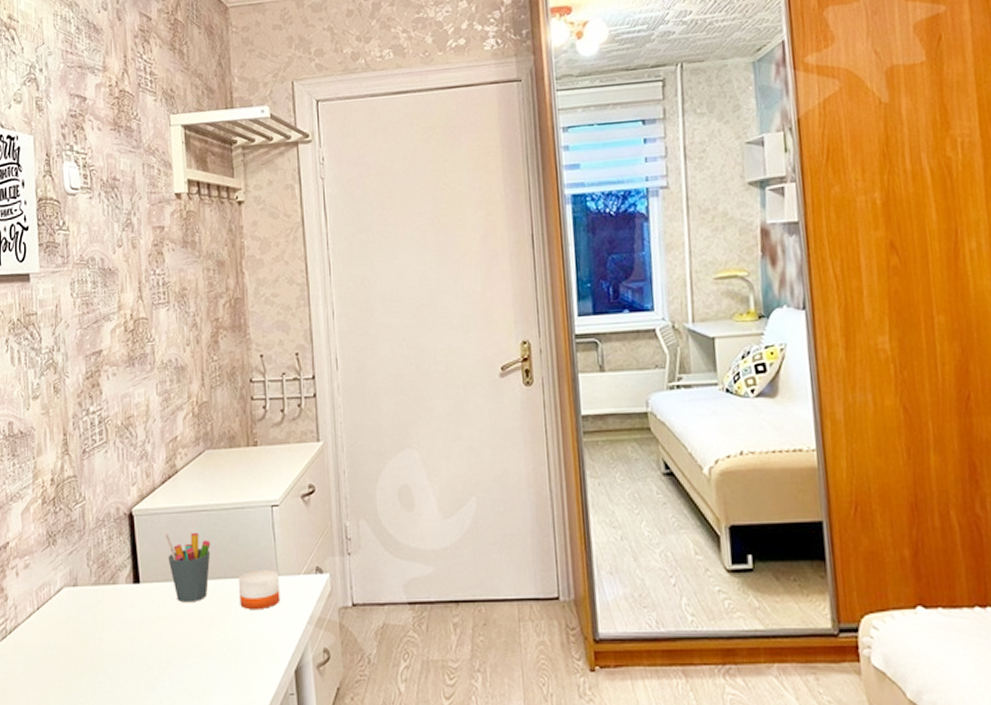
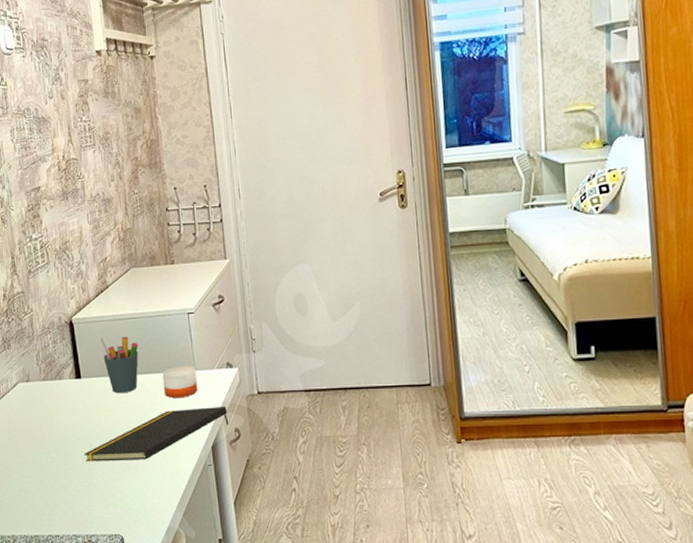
notepad: none [139,621,317,688] -> present [84,407,229,462]

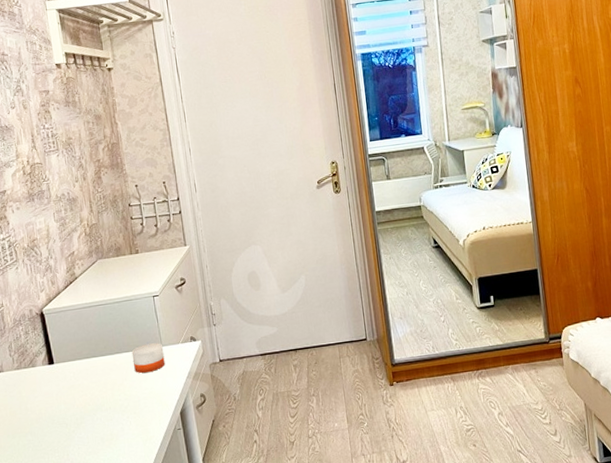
notepad: present [84,407,229,462] -> none [60,376,195,440]
pen holder: present [100,336,139,394] -> none [70,321,109,374]

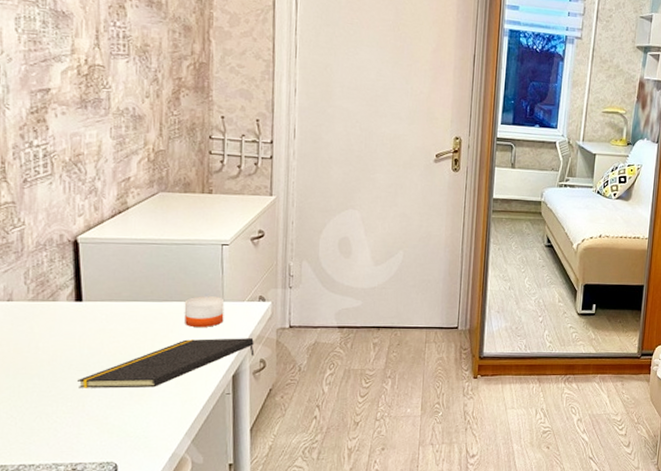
notepad: none [60,376,195,440] -> present [77,338,255,389]

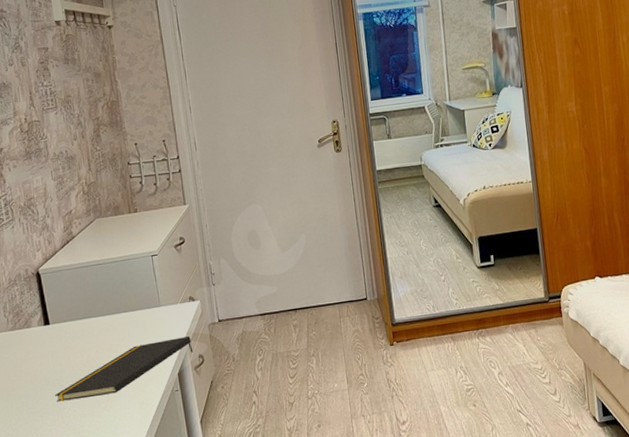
candle: present [184,295,225,328] -> none [129,303,163,334]

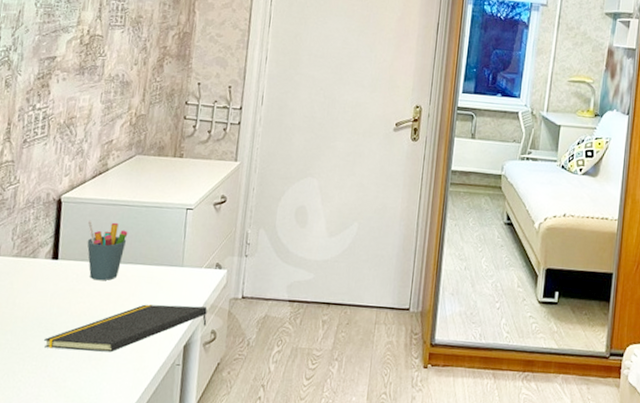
pen holder: none [67,281,106,335] -> present [87,220,128,281]

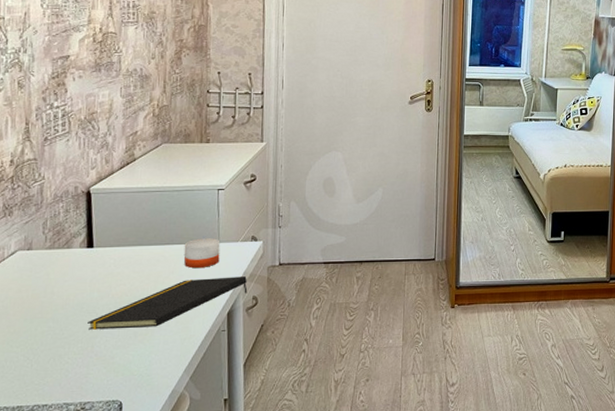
pen holder: present [87,220,128,281] -> none [119,208,162,263]
candle: none [145,259,183,293] -> present [184,237,220,269]

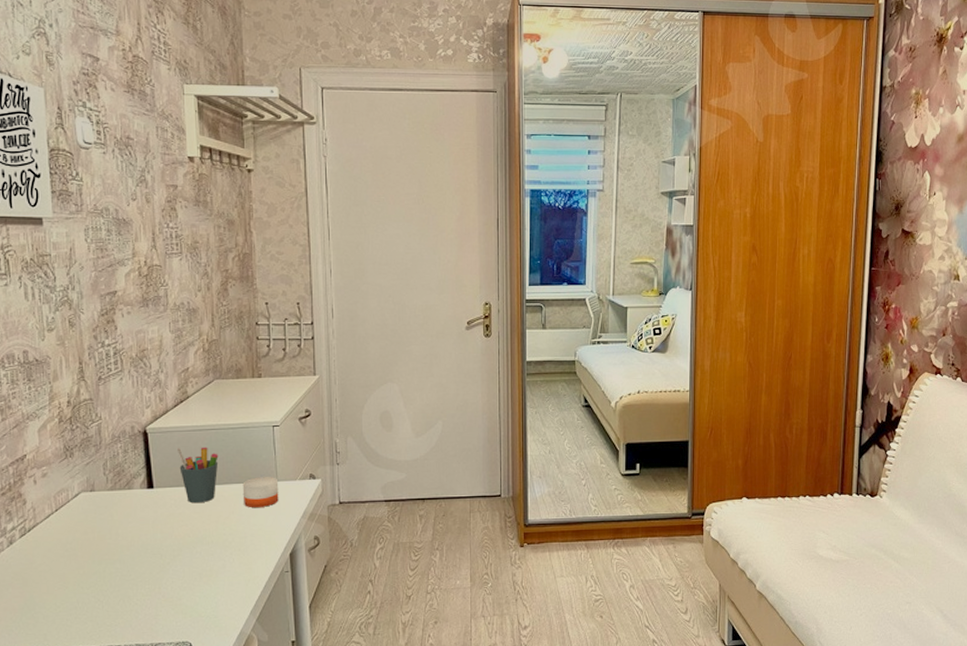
notepad: present [88,277,248,330] -> none [153,516,309,571]
pen holder: none [119,208,162,263] -> present [176,447,219,504]

